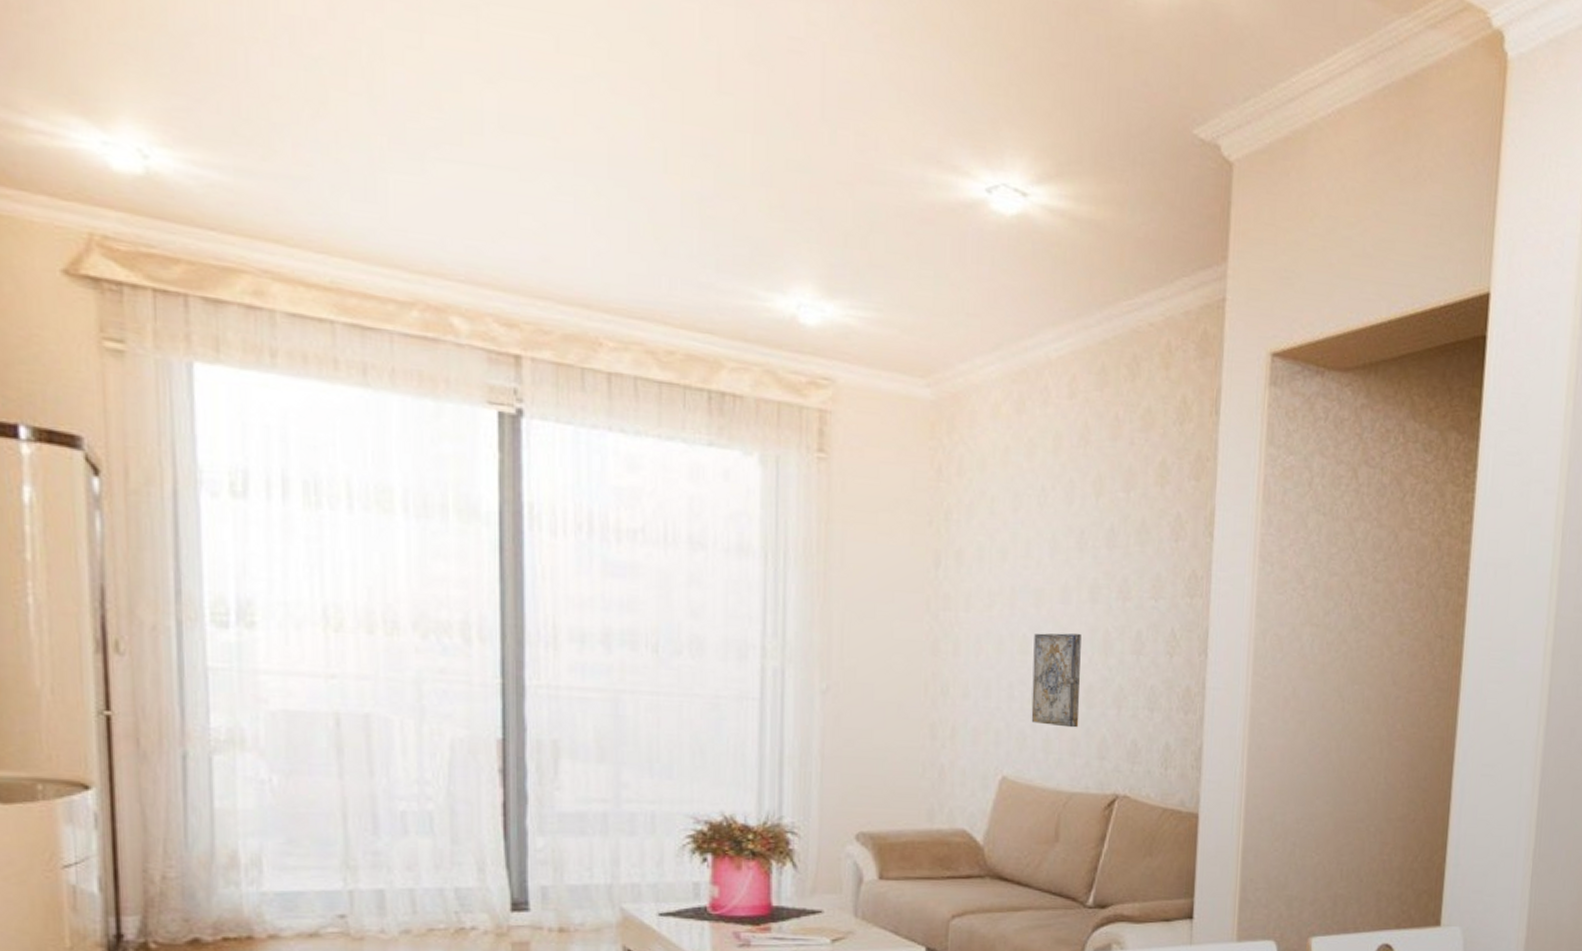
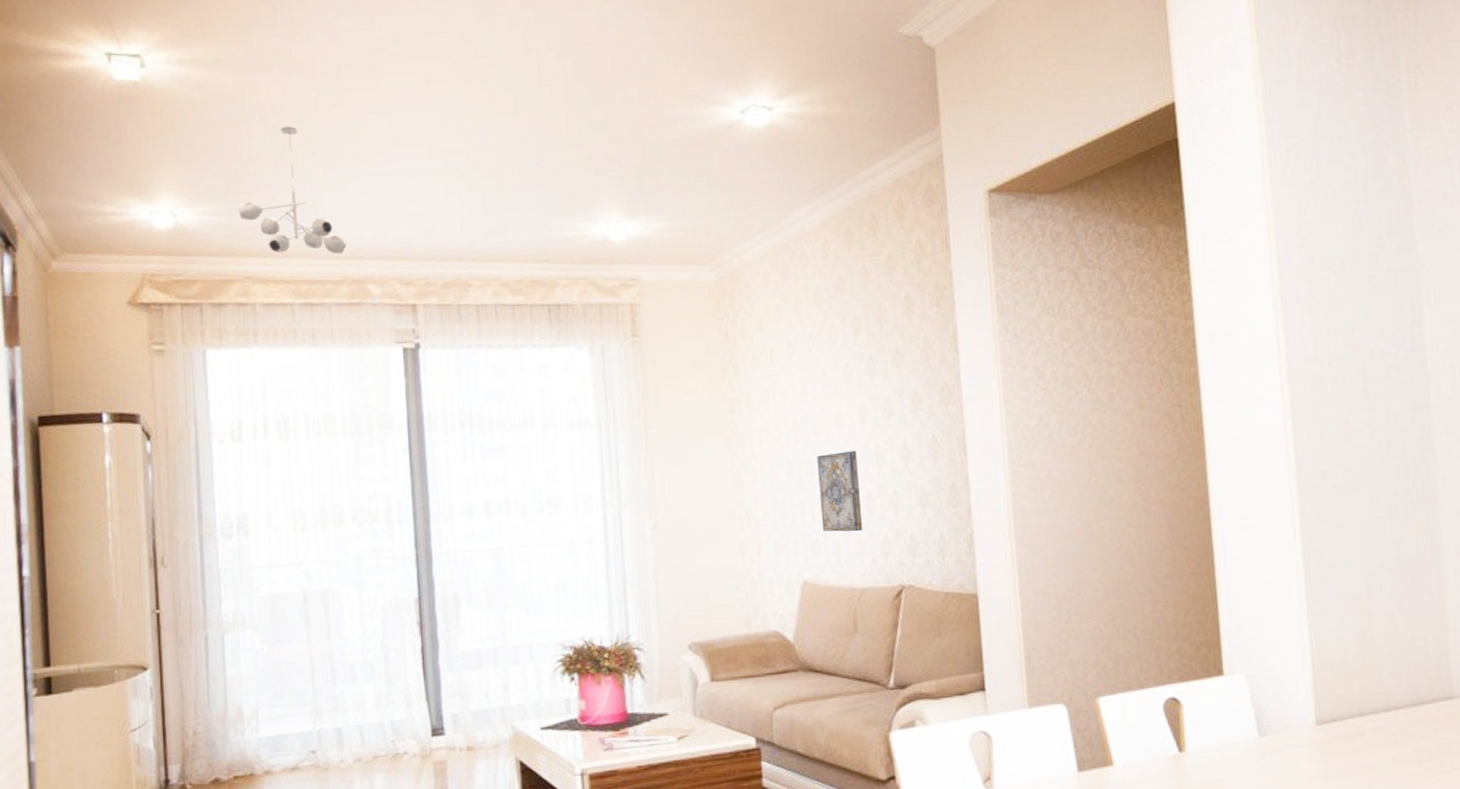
ceiling light fixture: none [250,61,421,265] -> present [237,126,347,254]

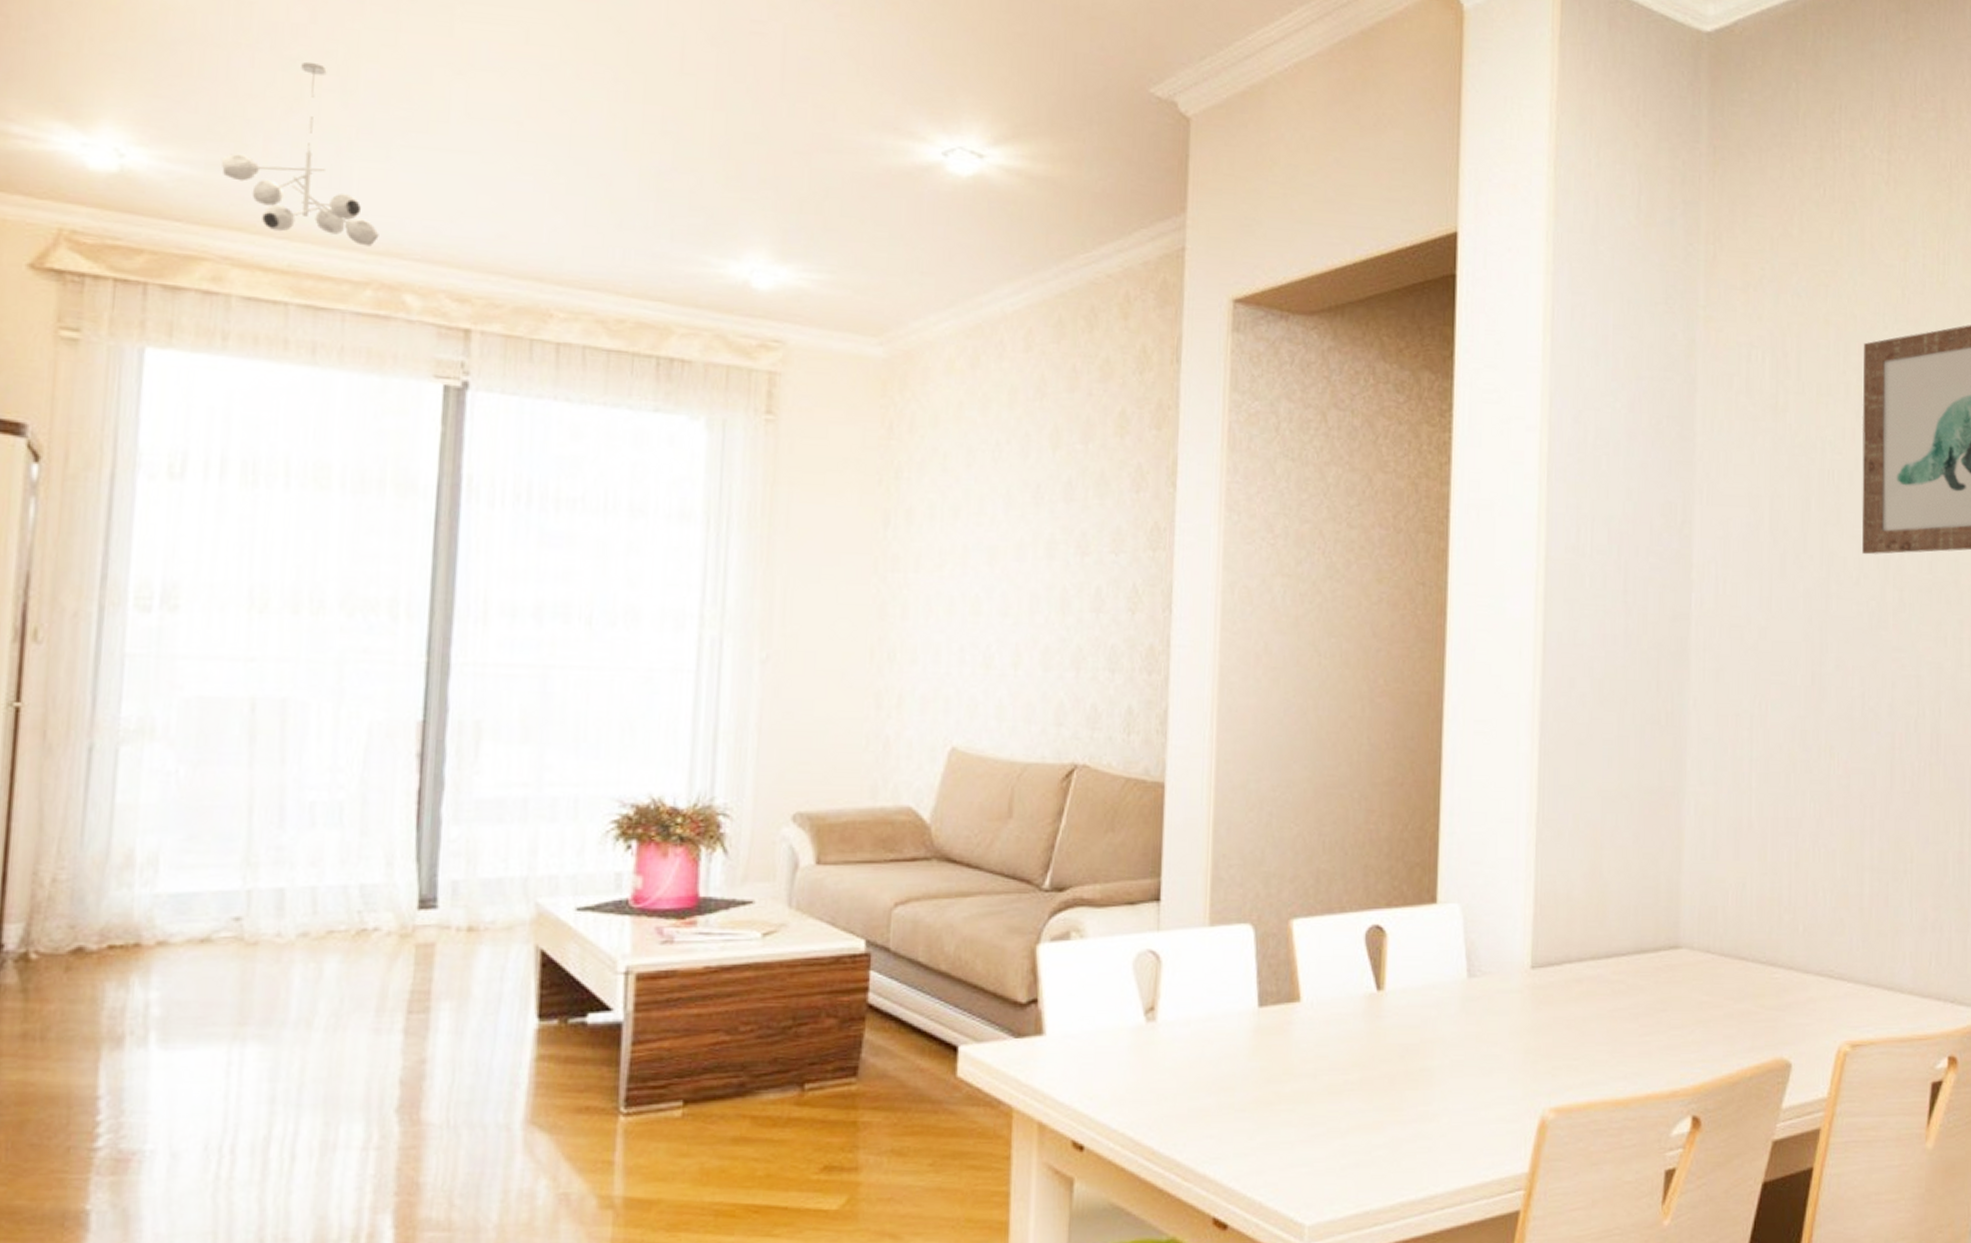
wall art: present [817,451,863,532] -> none [983,592,1037,693]

